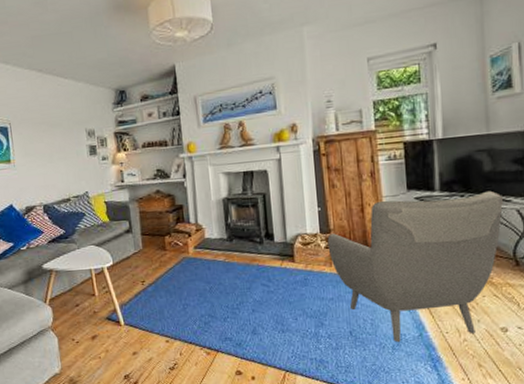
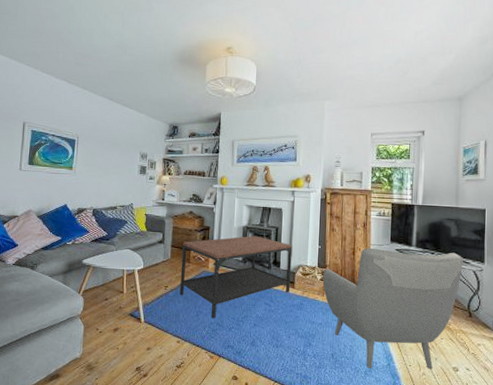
coffee table: none [154,207,290,310] -> present [179,235,293,319]

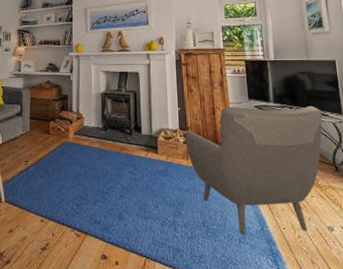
coffee table: present [179,235,293,319] -> none [40,101,154,192]

